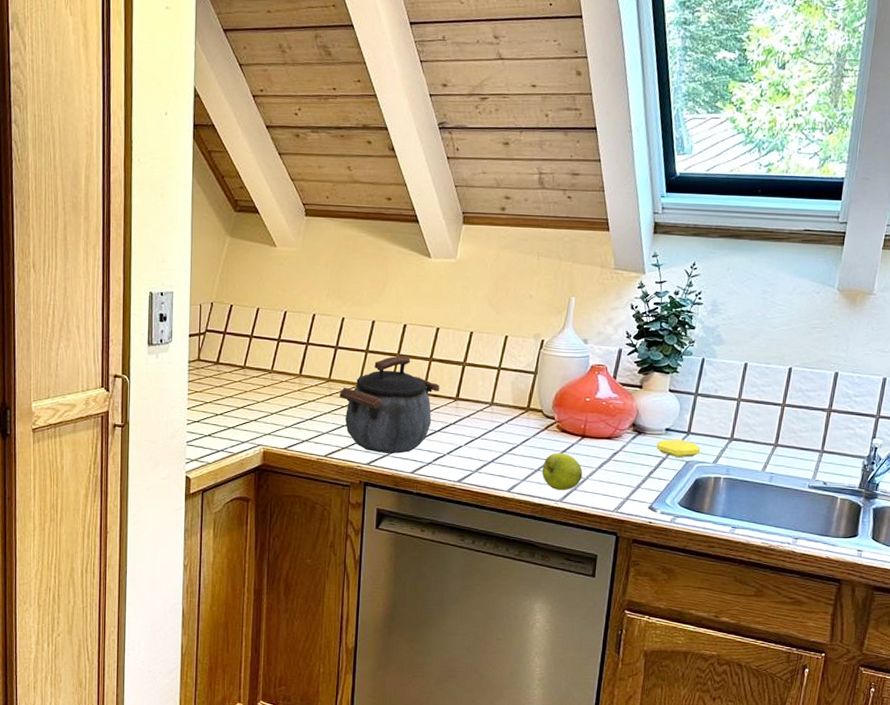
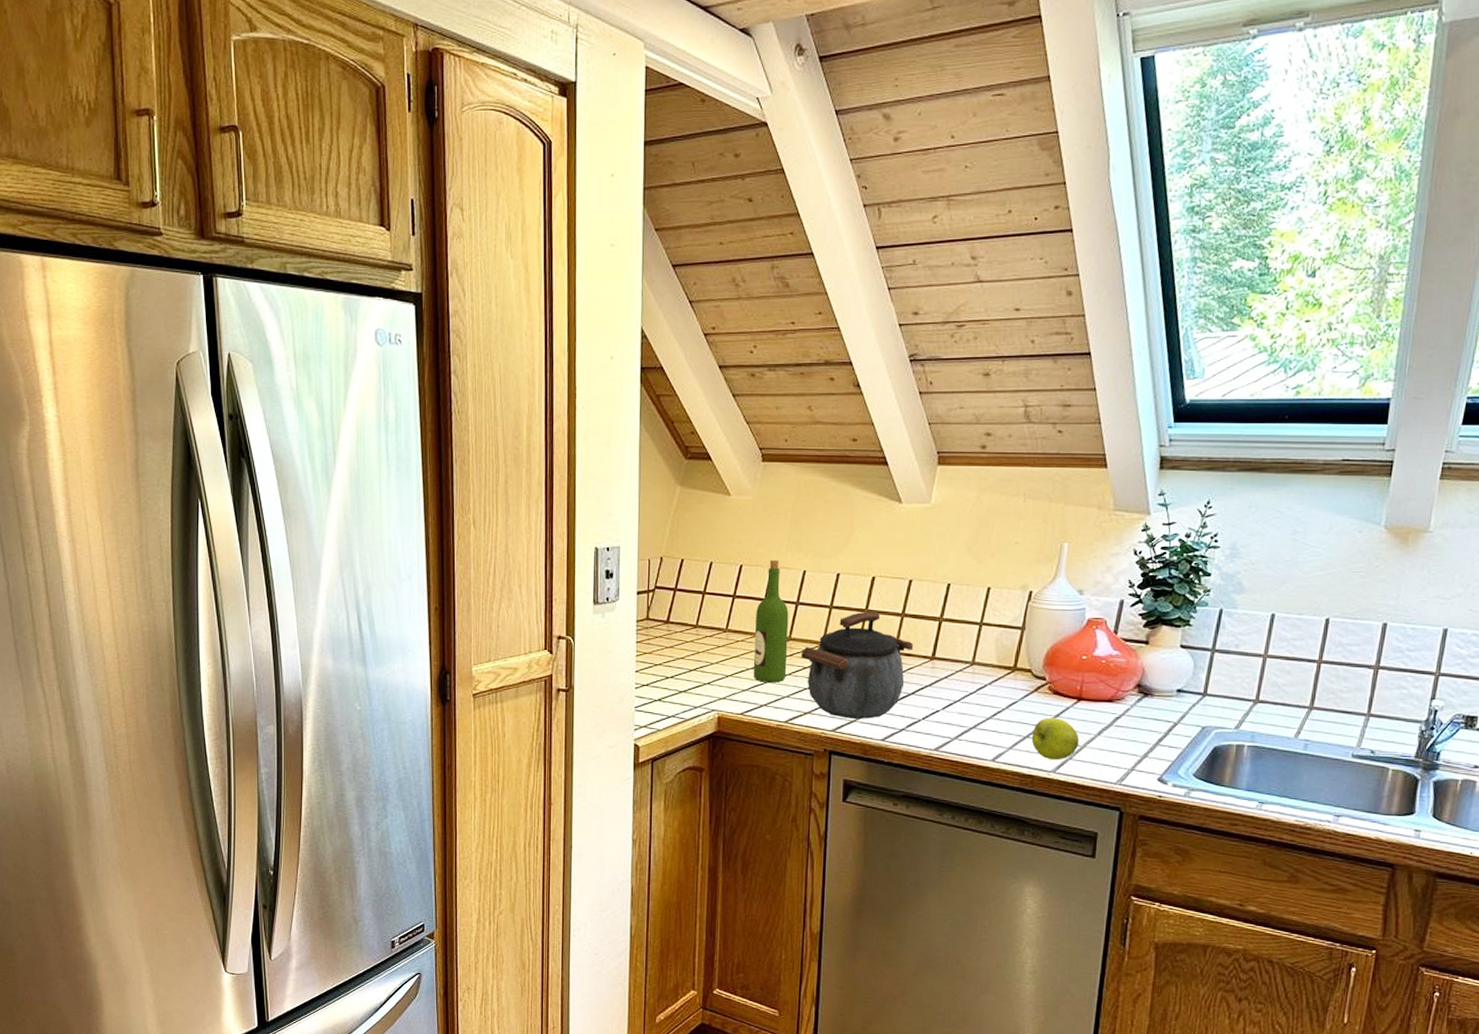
wine bottle: none [295,307,329,420] -> present [753,559,789,683]
soap bar: present [656,439,701,458] -> none [1166,701,1219,723]

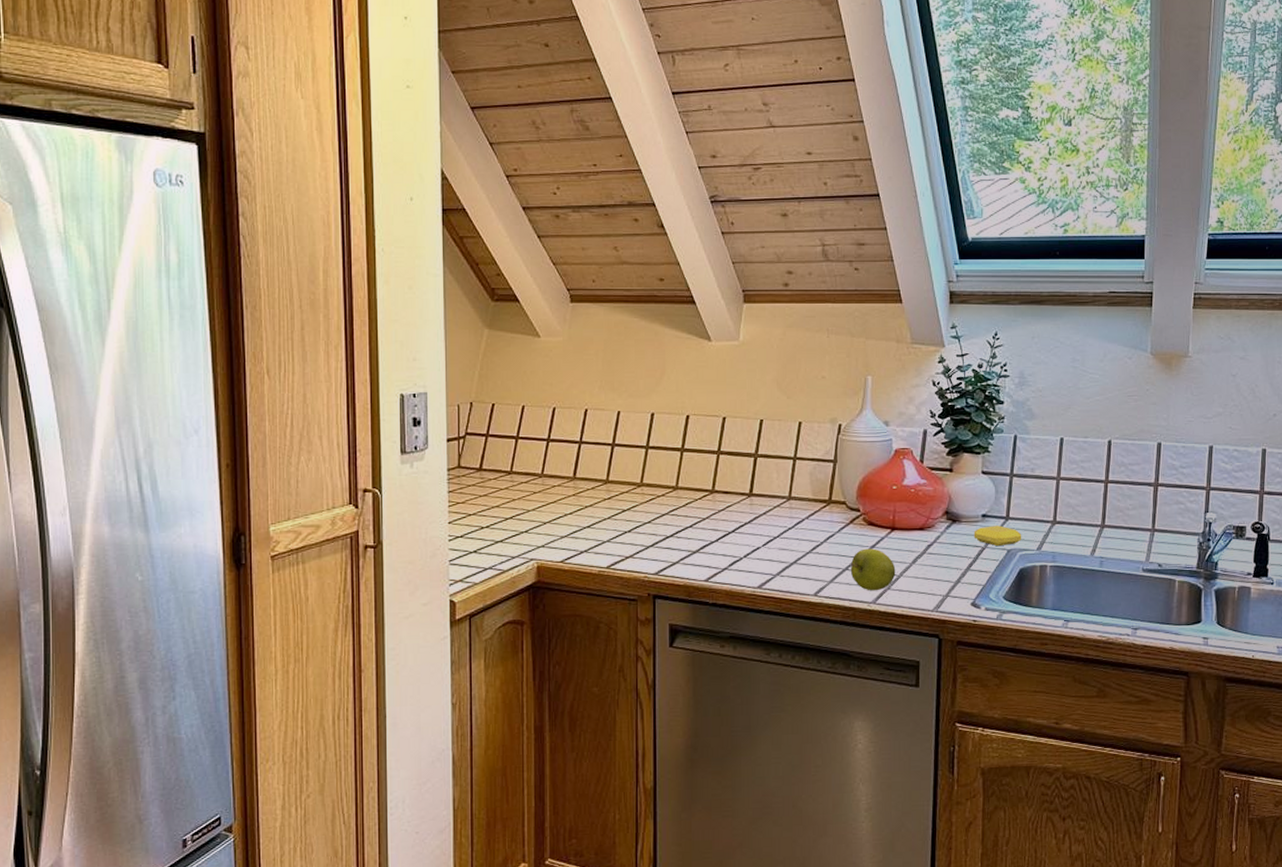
wine bottle: present [753,559,789,683] -> none [571,401,606,528]
kettle: present [801,611,913,719] -> none [620,450,730,560]
soap bar: none [1166,701,1219,723] -> present [973,525,1022,547]

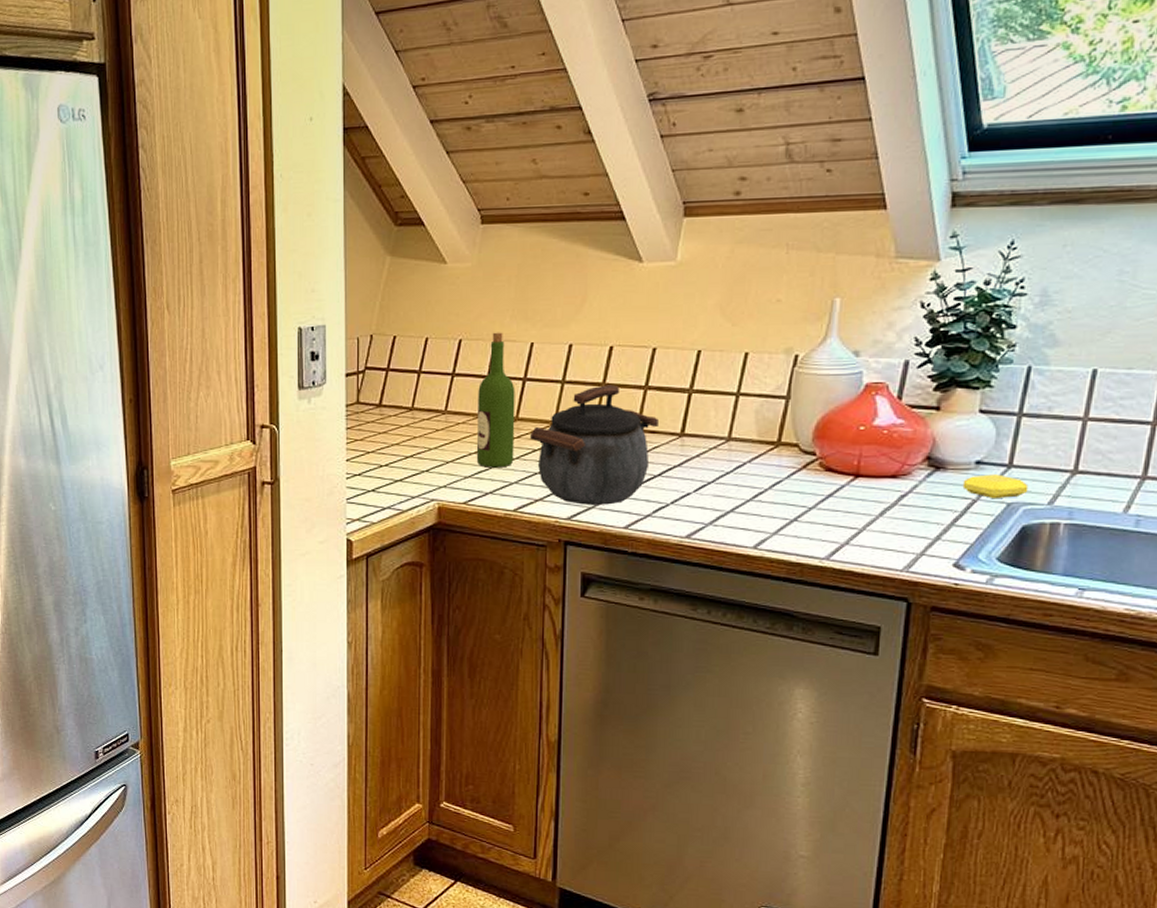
wine bottle: none [571,401,606,528] -> present [476,332,515,468]
kettle: none [620,450,730,560] -> present [530,385,658,505]
apple: present [850,548,896,591] -> none [799,497,857,546]

